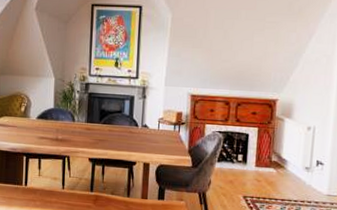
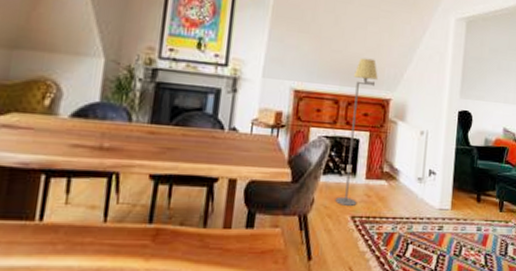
floor lamp: none [228,65,265,188] -> present [334,57,378,206]

